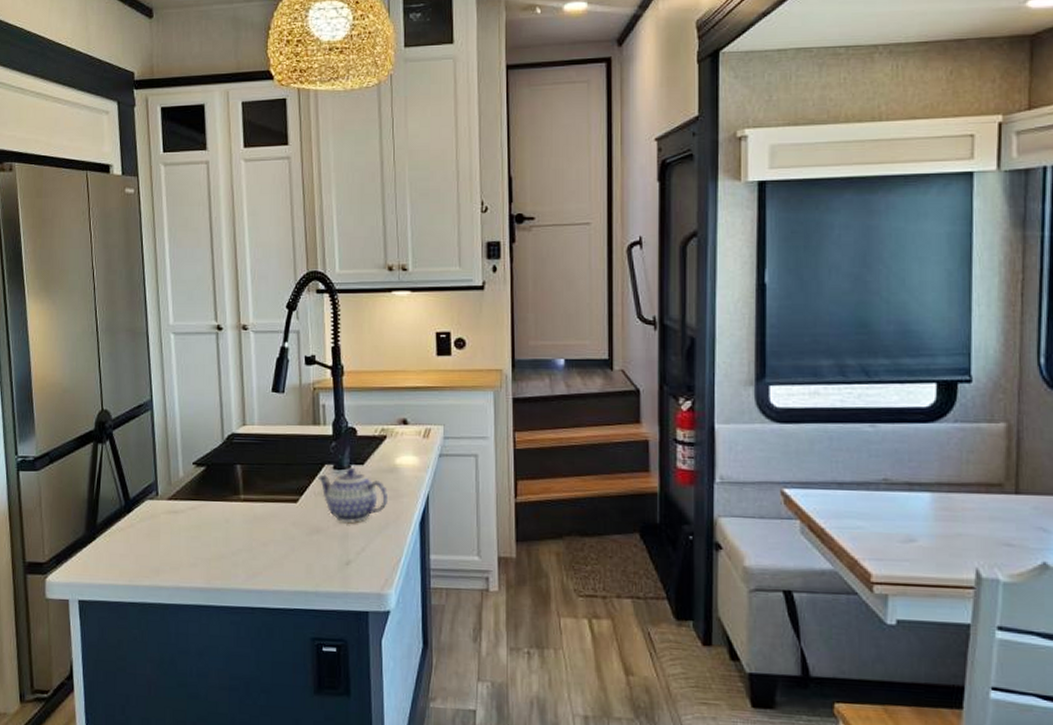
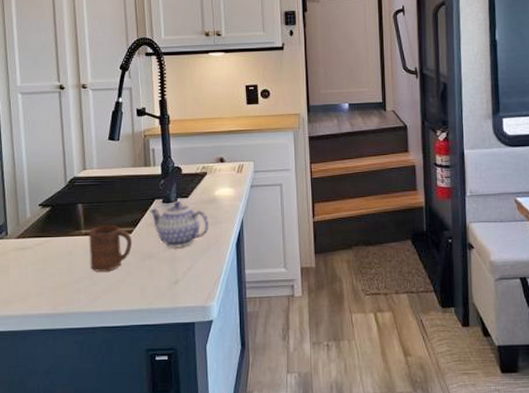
cup: none [248,491,298,545] -> present [89,225,133,272]

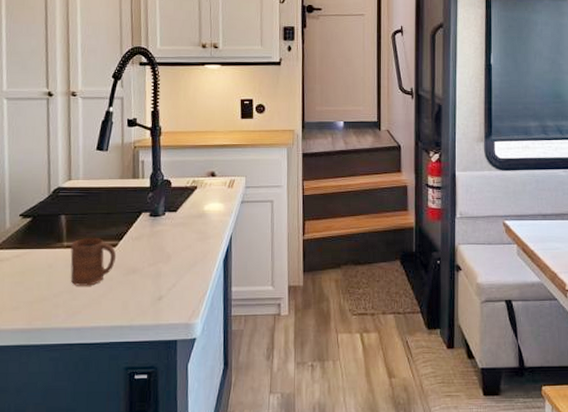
teapot: present [149,200,209,247] -> none [135,214,197,262]

